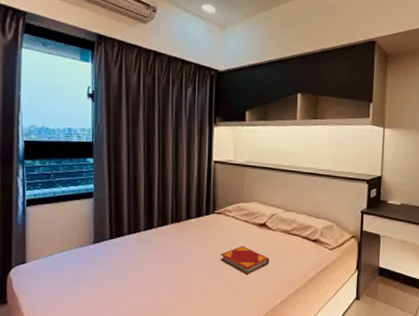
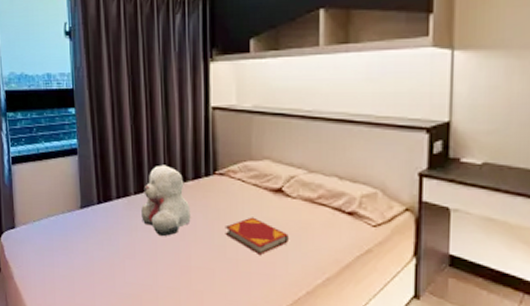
teddy bear: none [150,206,193,264] -> present [141,164,191,236]

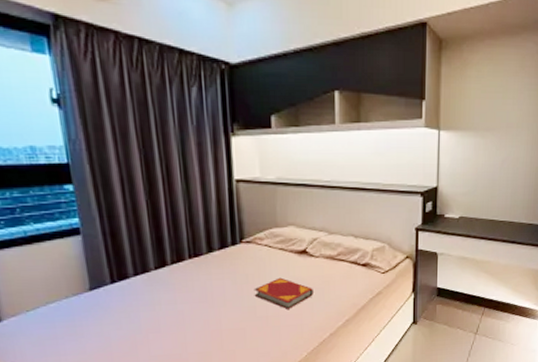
teddy bear: present [141,164,191,236] -> none [164,237,219,306]

